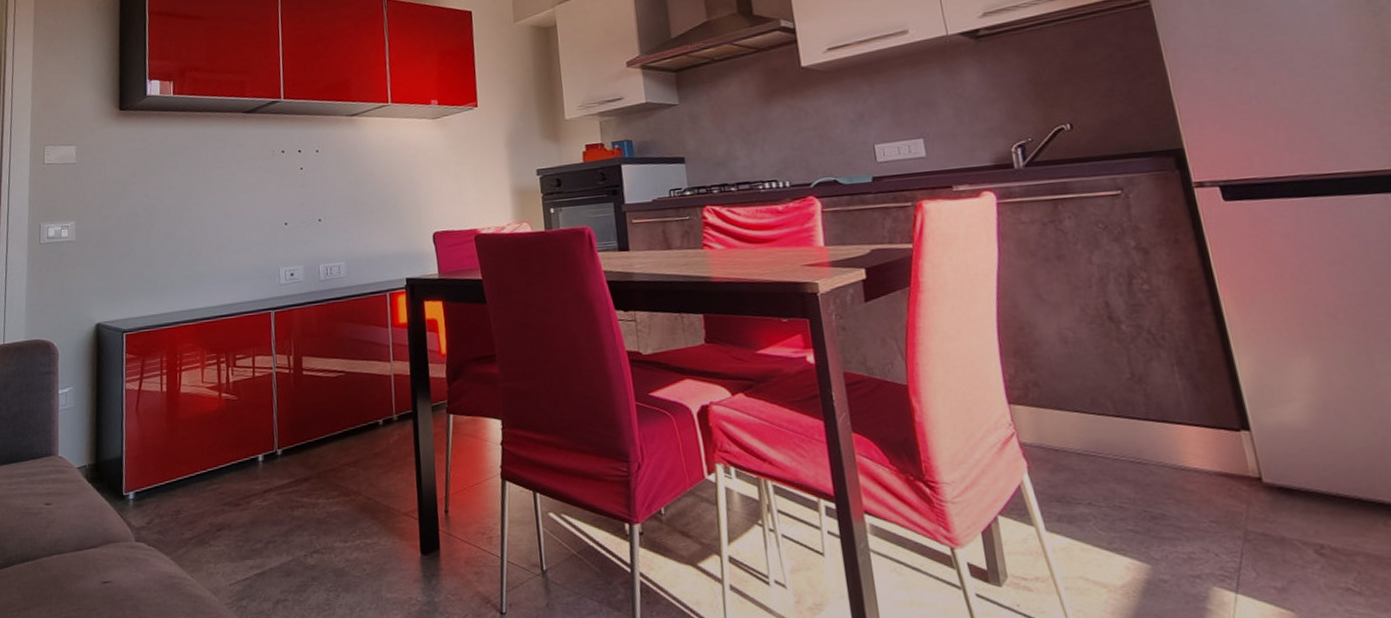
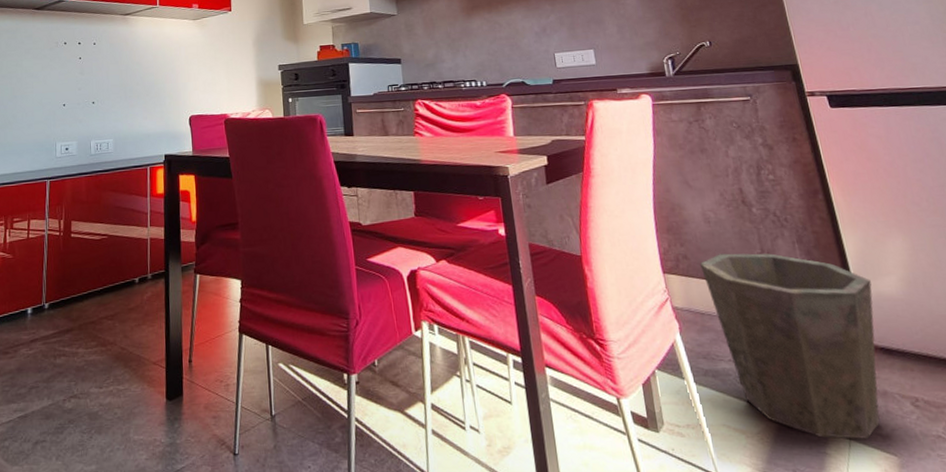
waste bin: none [1053,378,1274,593] -> present [699,253,880,439]

